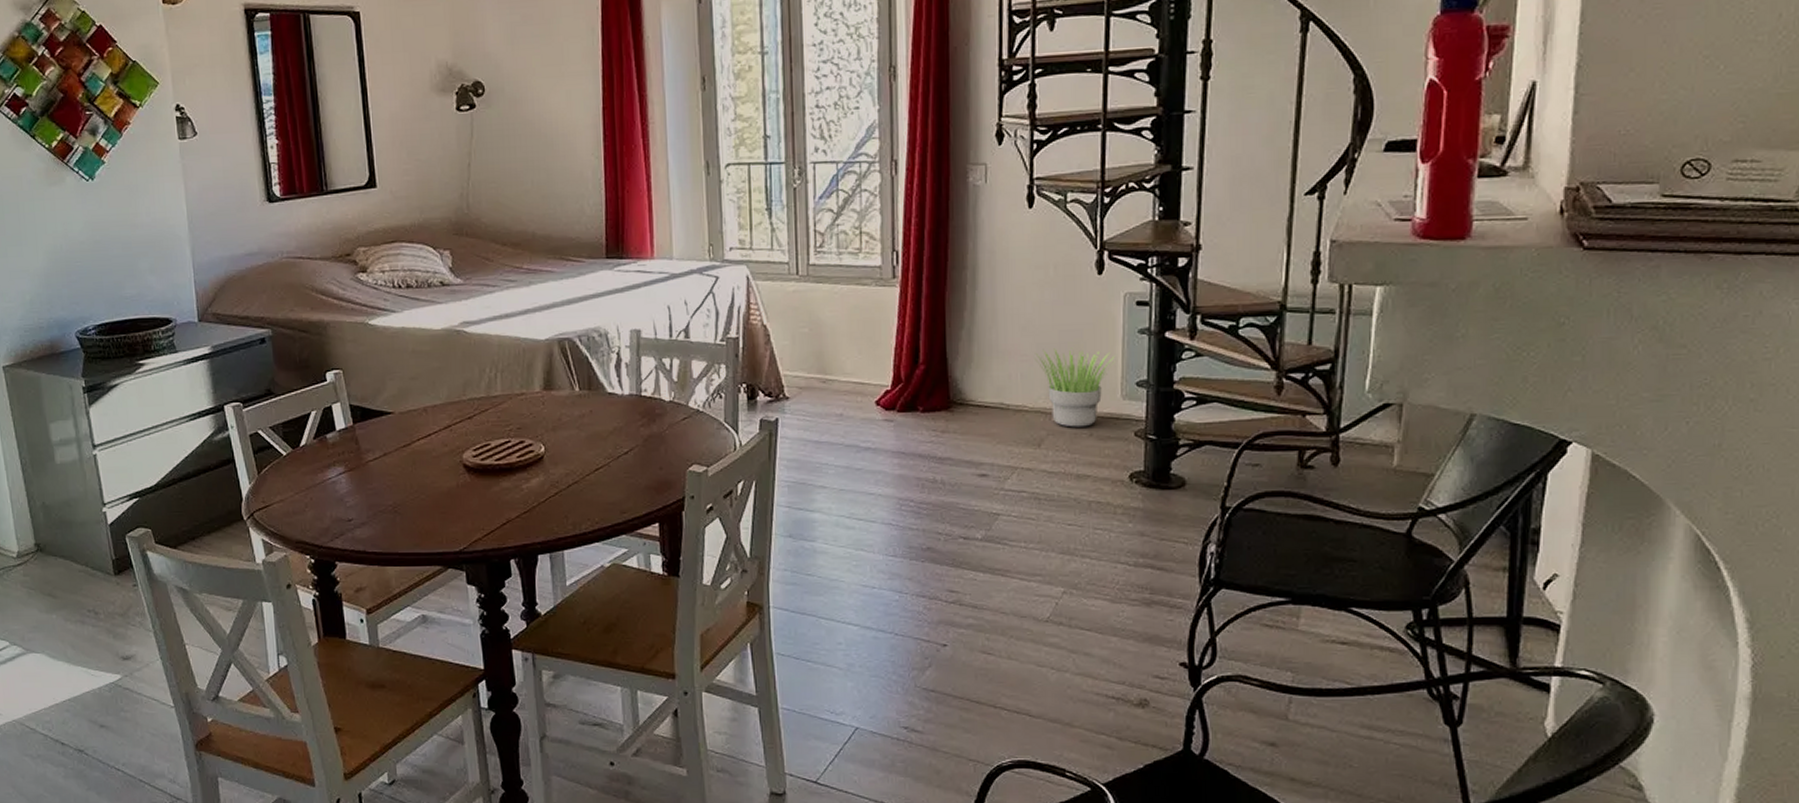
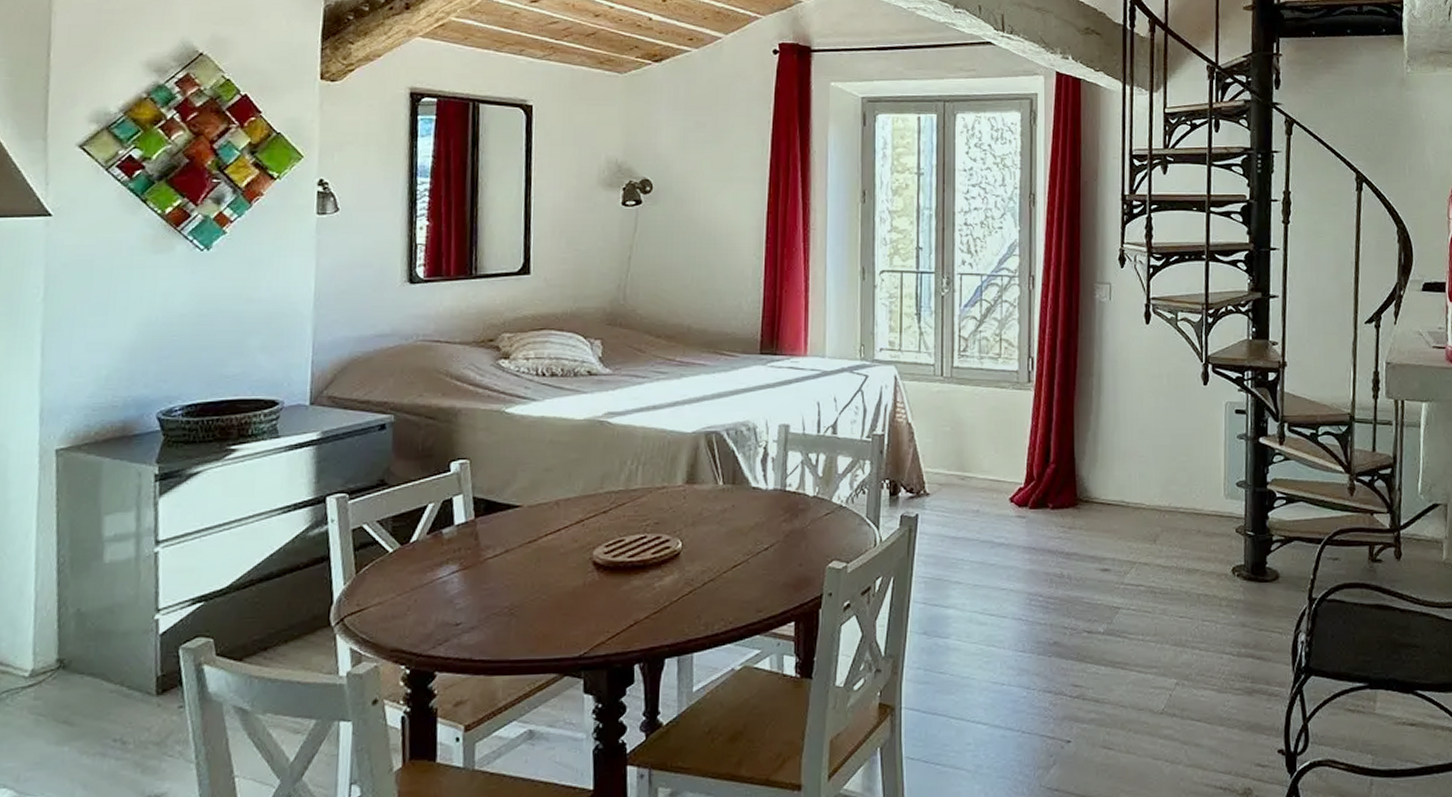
potted plant: present [1035,348,1115,428] -> none [1151,450,1219,524]

